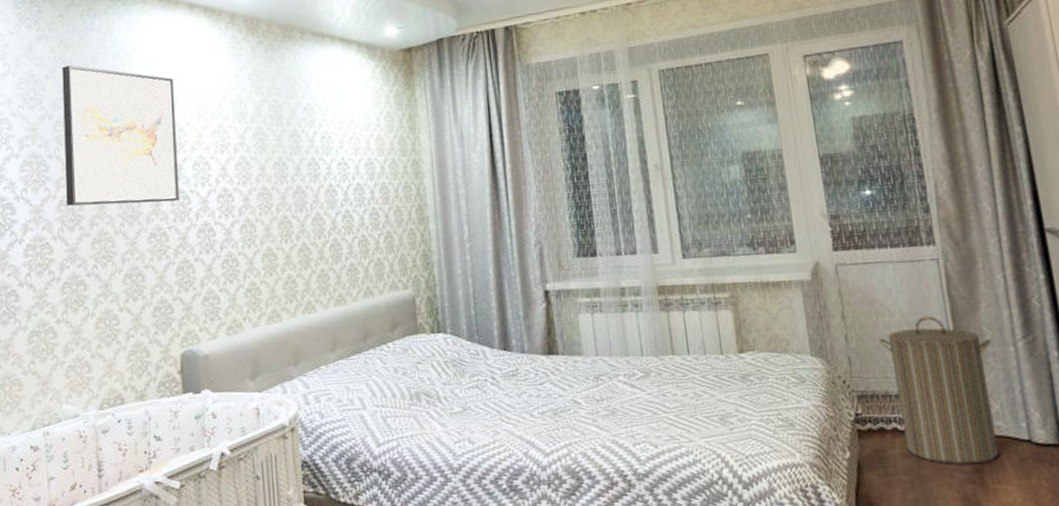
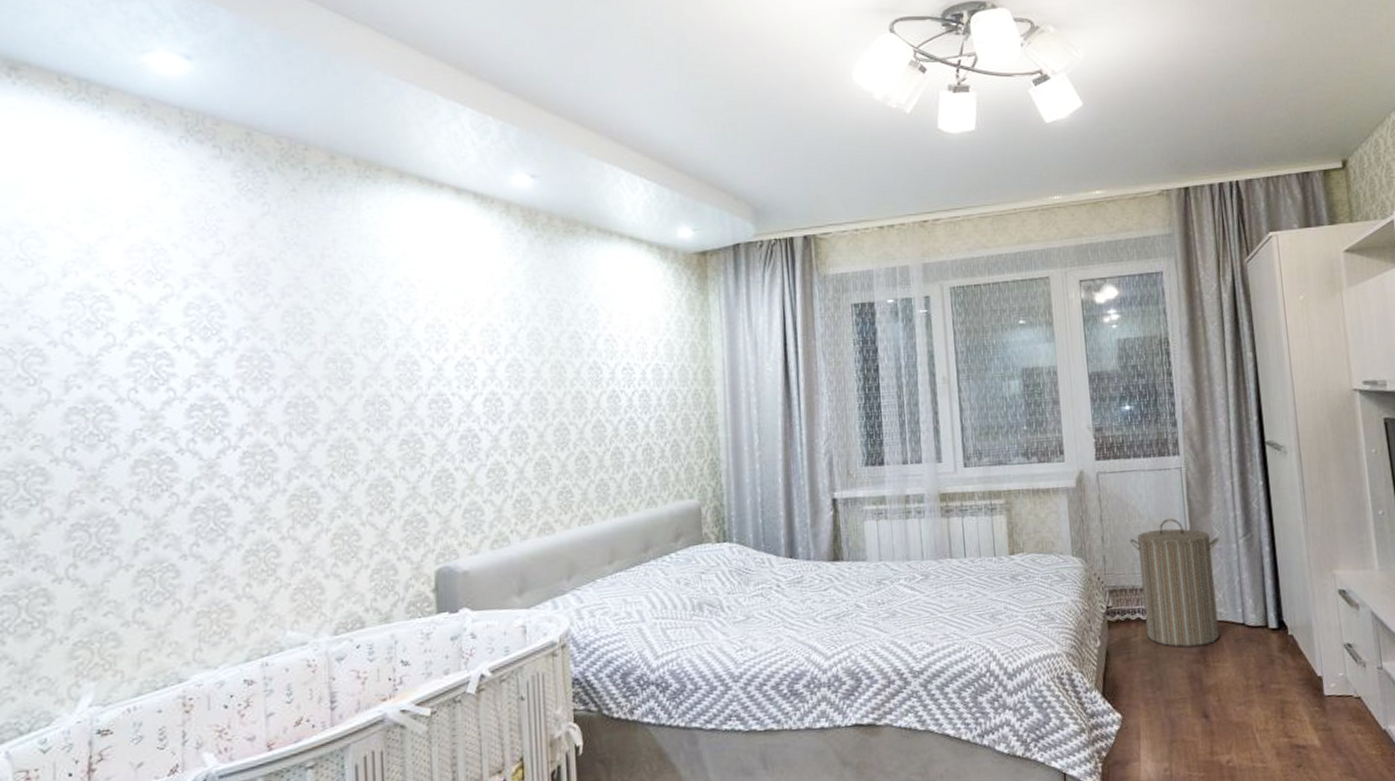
wall art: present [62,65,179,207] -> none [294,248,438,409]

